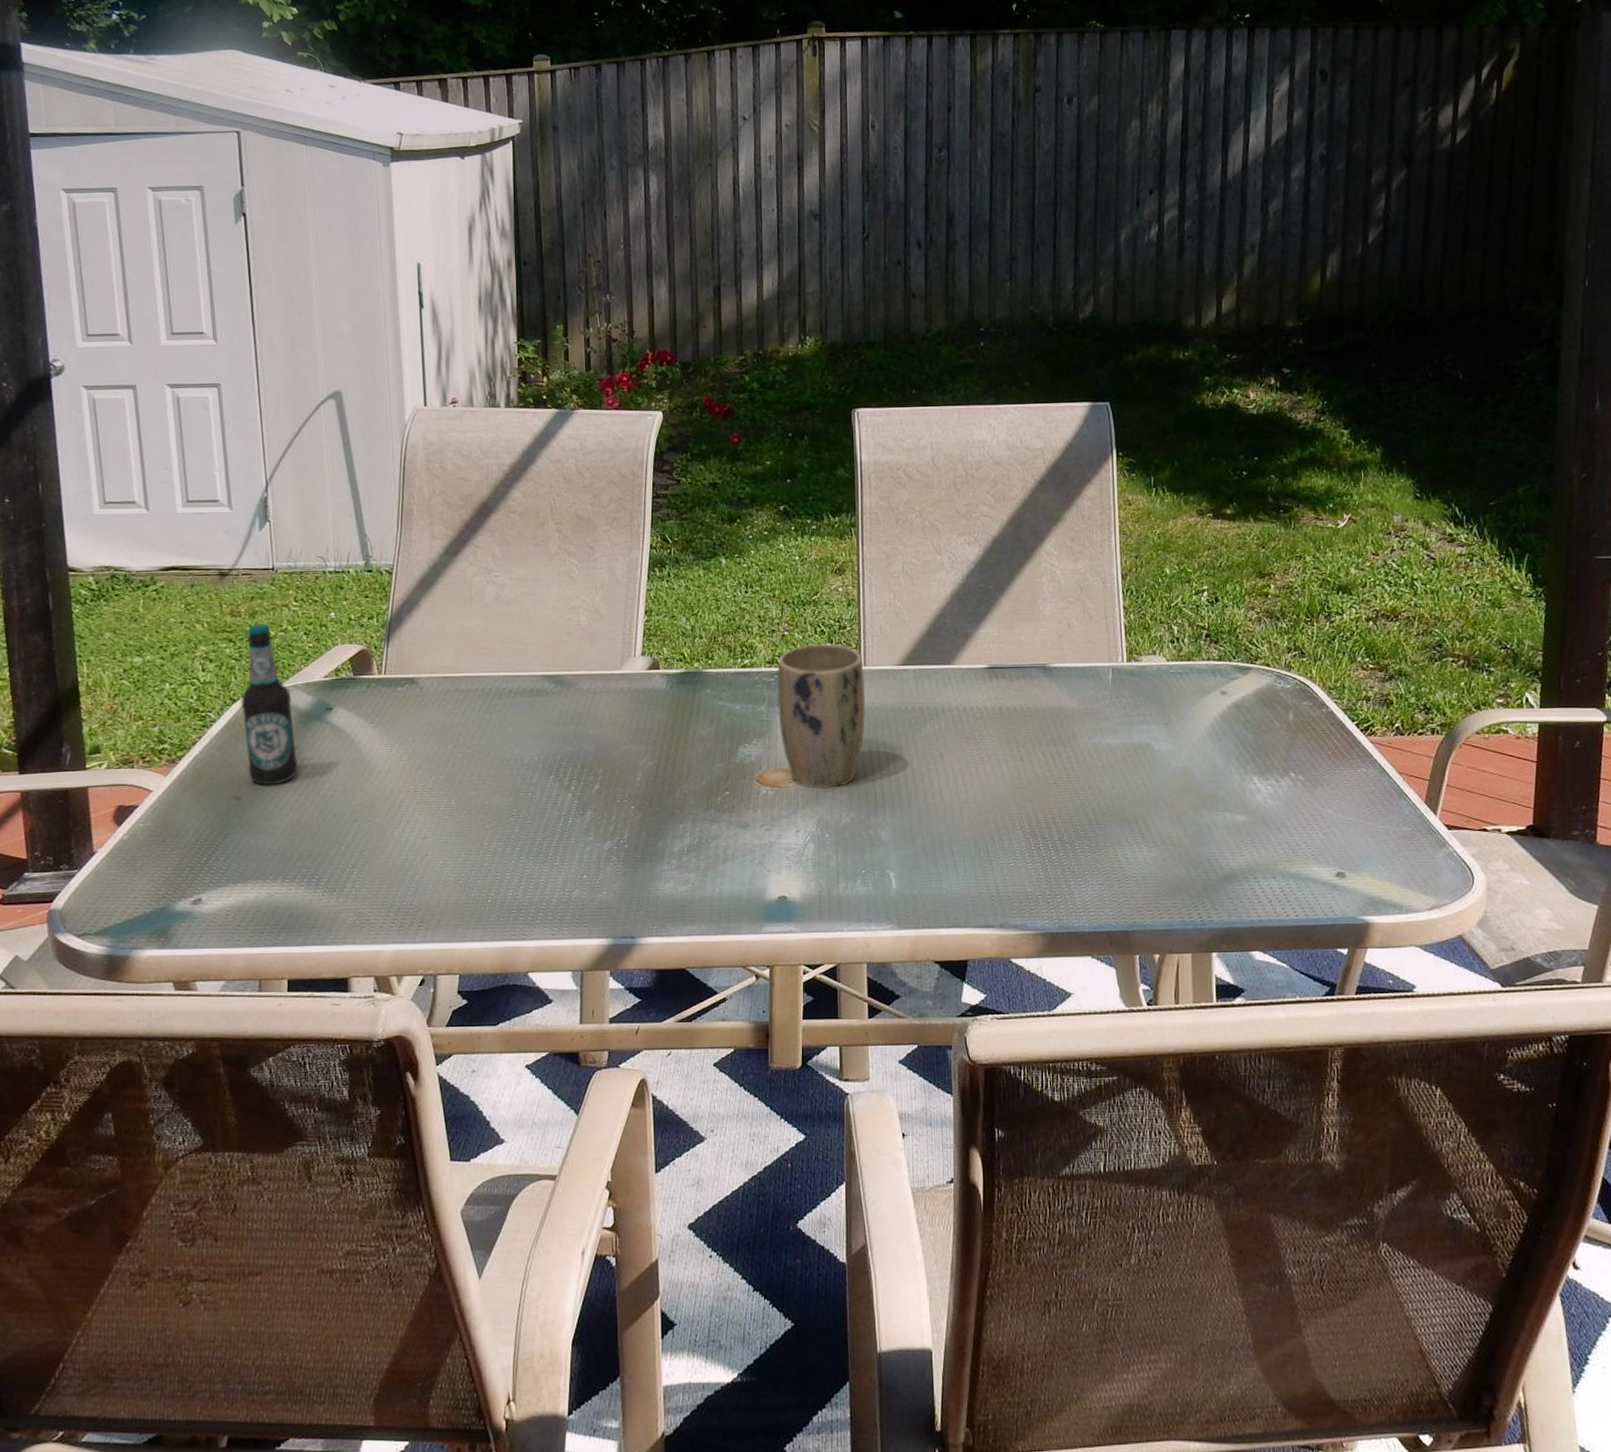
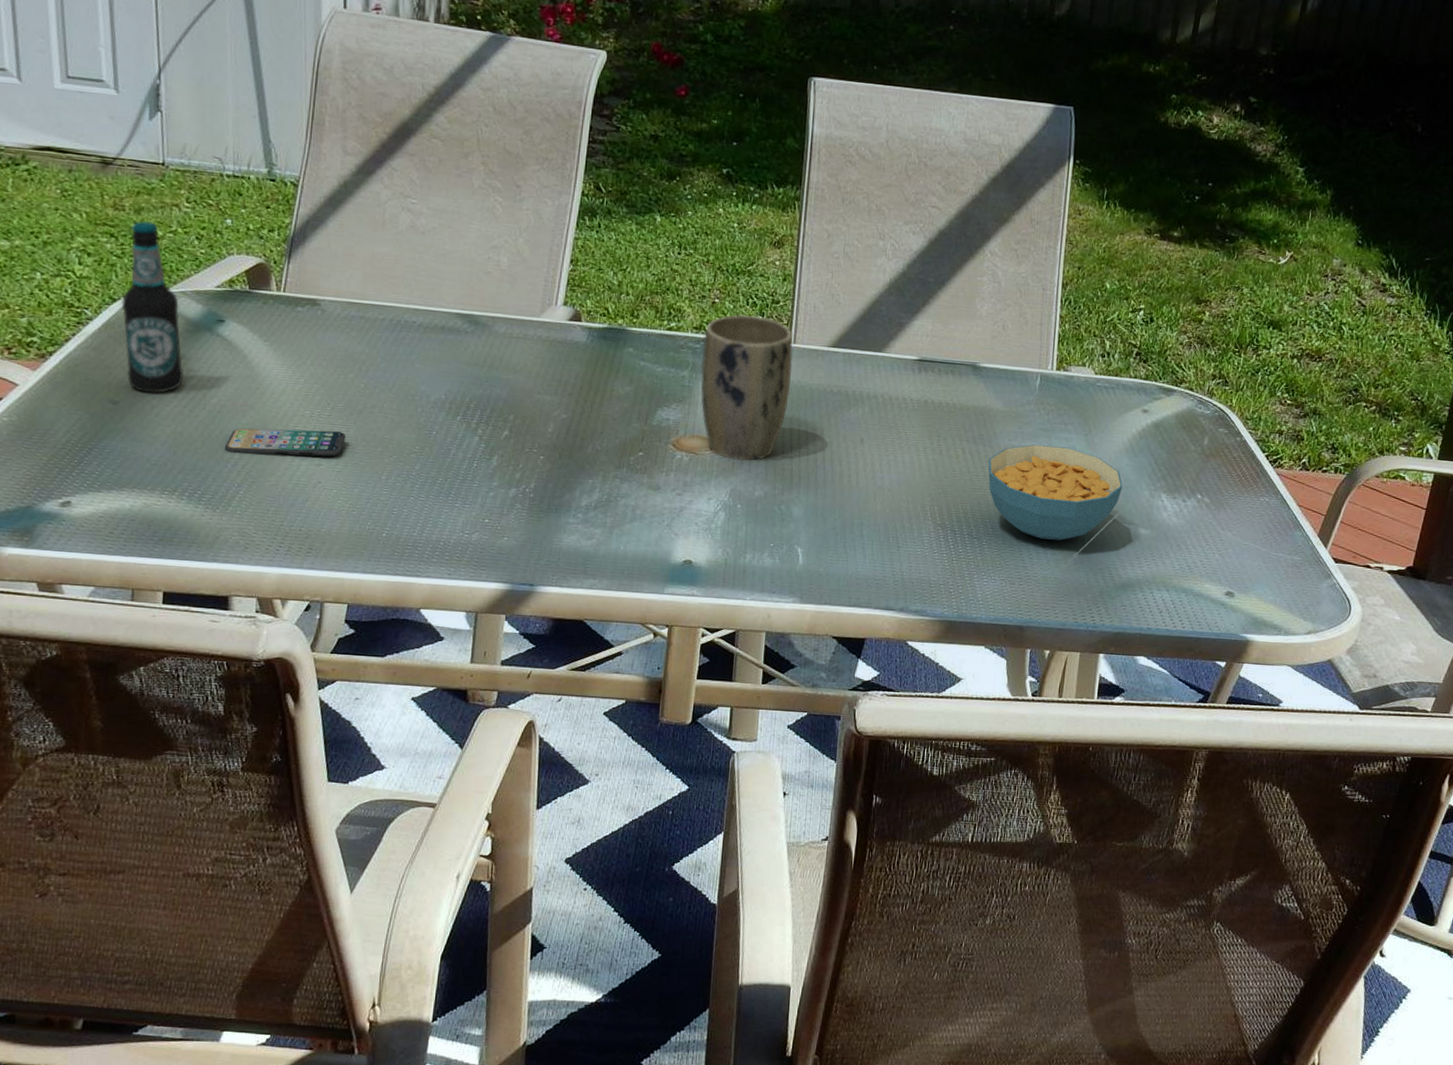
smartphone: none [339,803,449,836] -> present [225,428,346,457]
cereal bowl: none [1070,739,1211,837] -> present [988,444,1123,541]

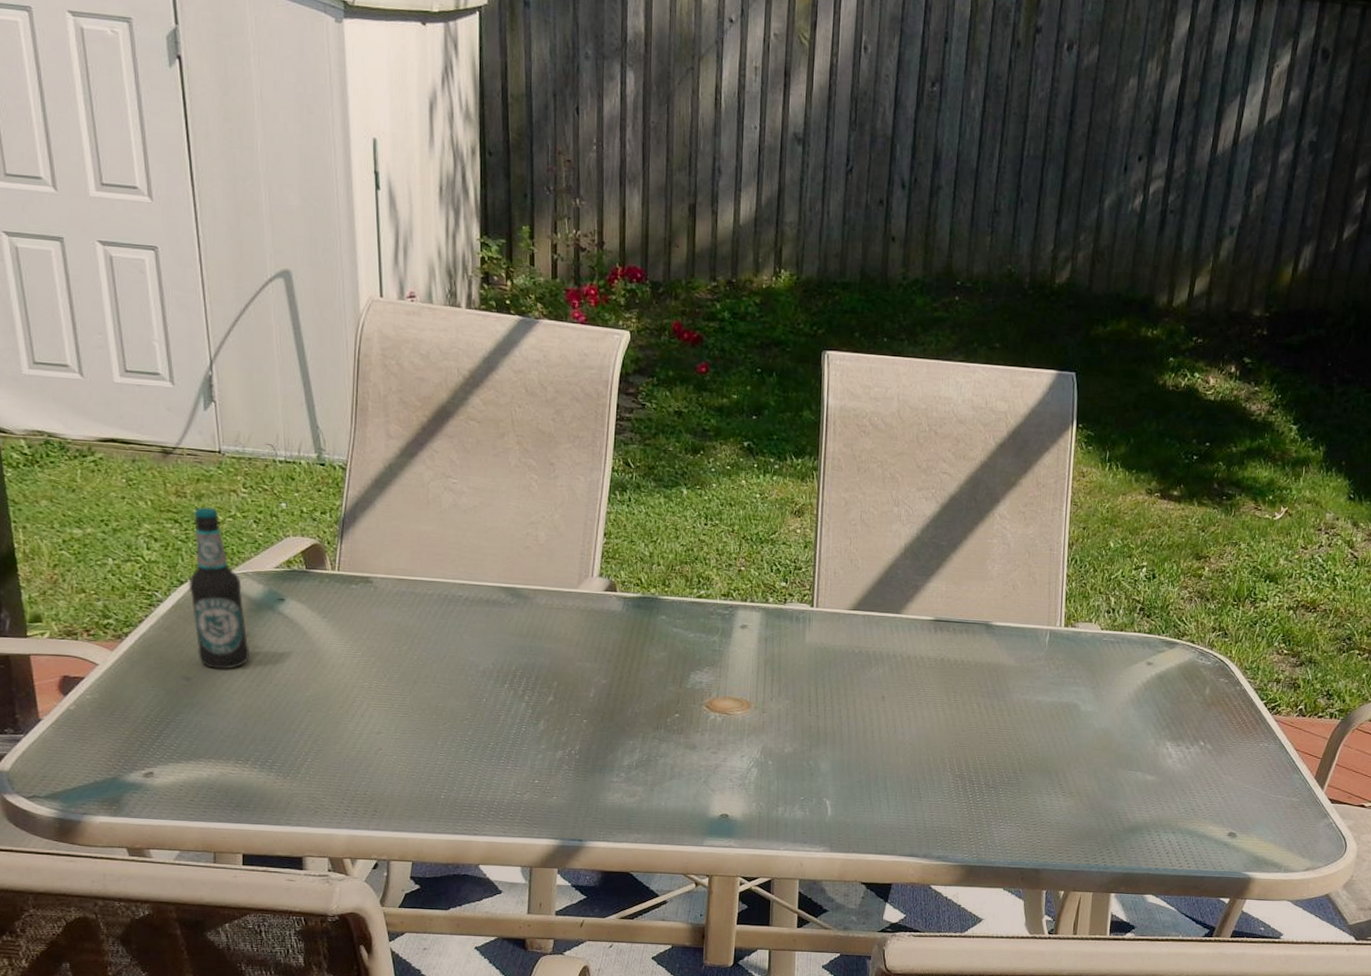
smartphone: present [225,428,346,457] -> none [292,700,403,726]
plant pot: present [700,314,793,461] -> none [729,580,816,719]
cereal bowl: present [988,444,1123,541] -> none [1002,698,1130,788]

